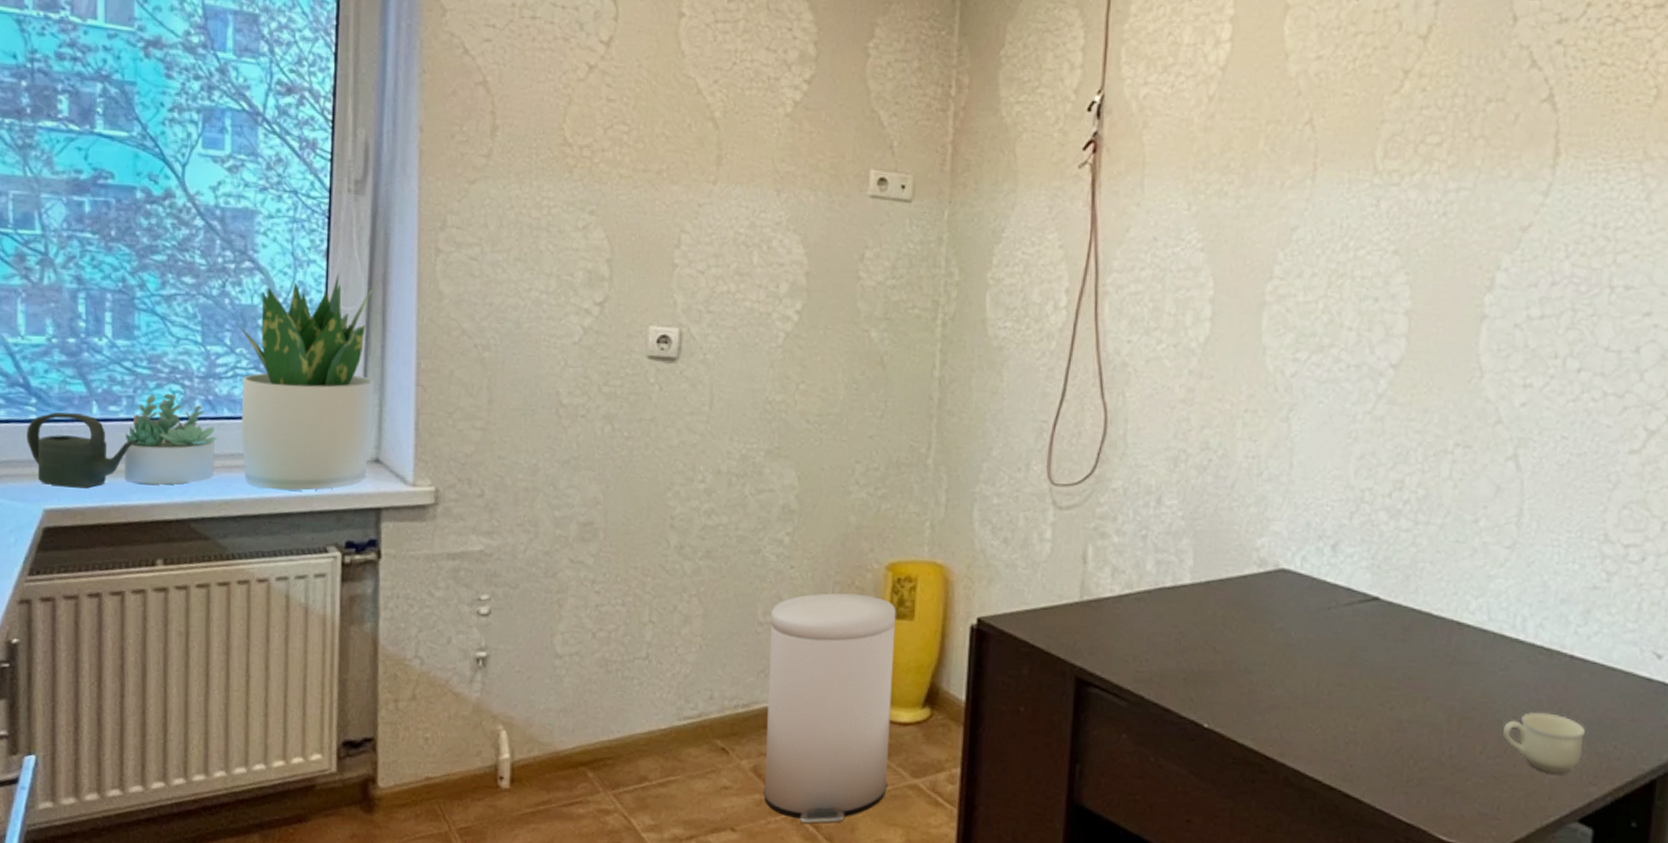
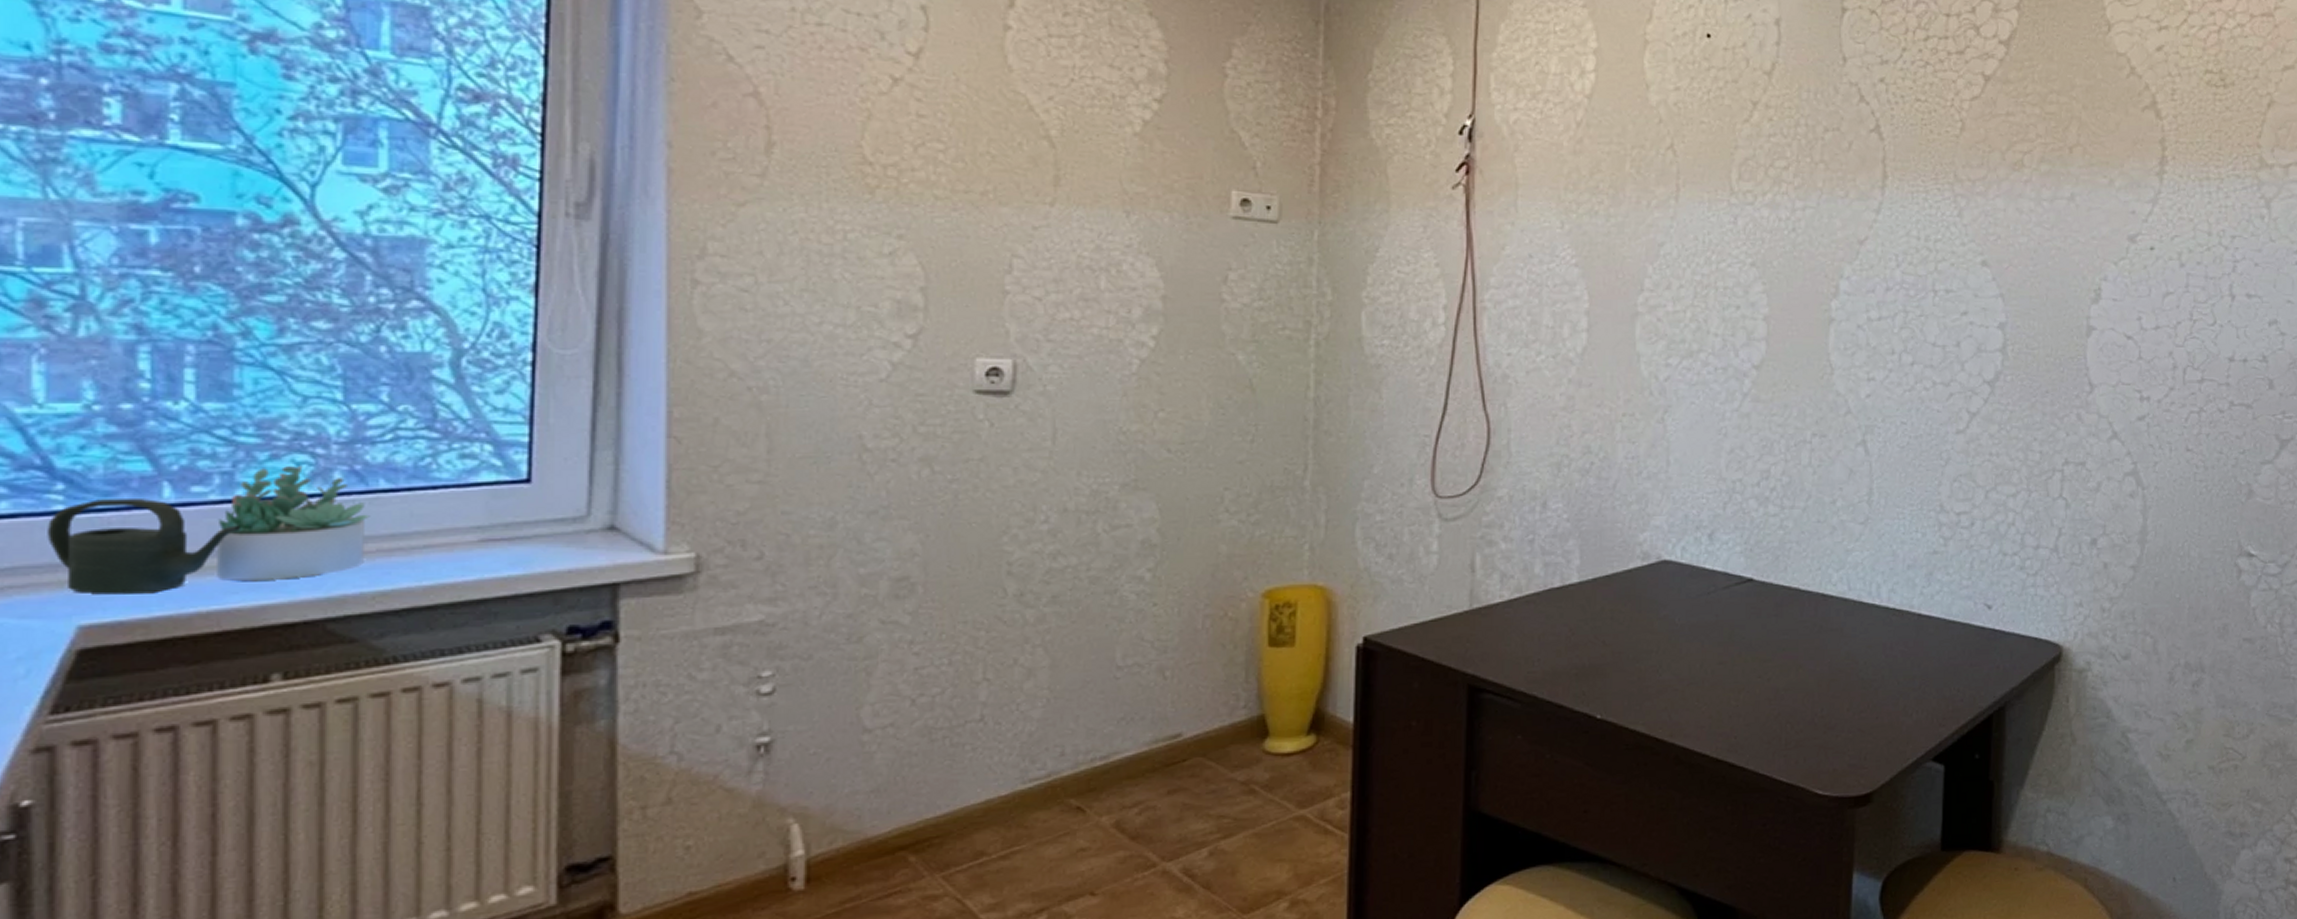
planter: present [236,274,378,491] -> none [398,312,610,574]
pedal bin: present [763,592,896,825] -> none [1128,625,1275,876]
cup: present [1502,711,1585,773] -> none [1865,667,1933,720]

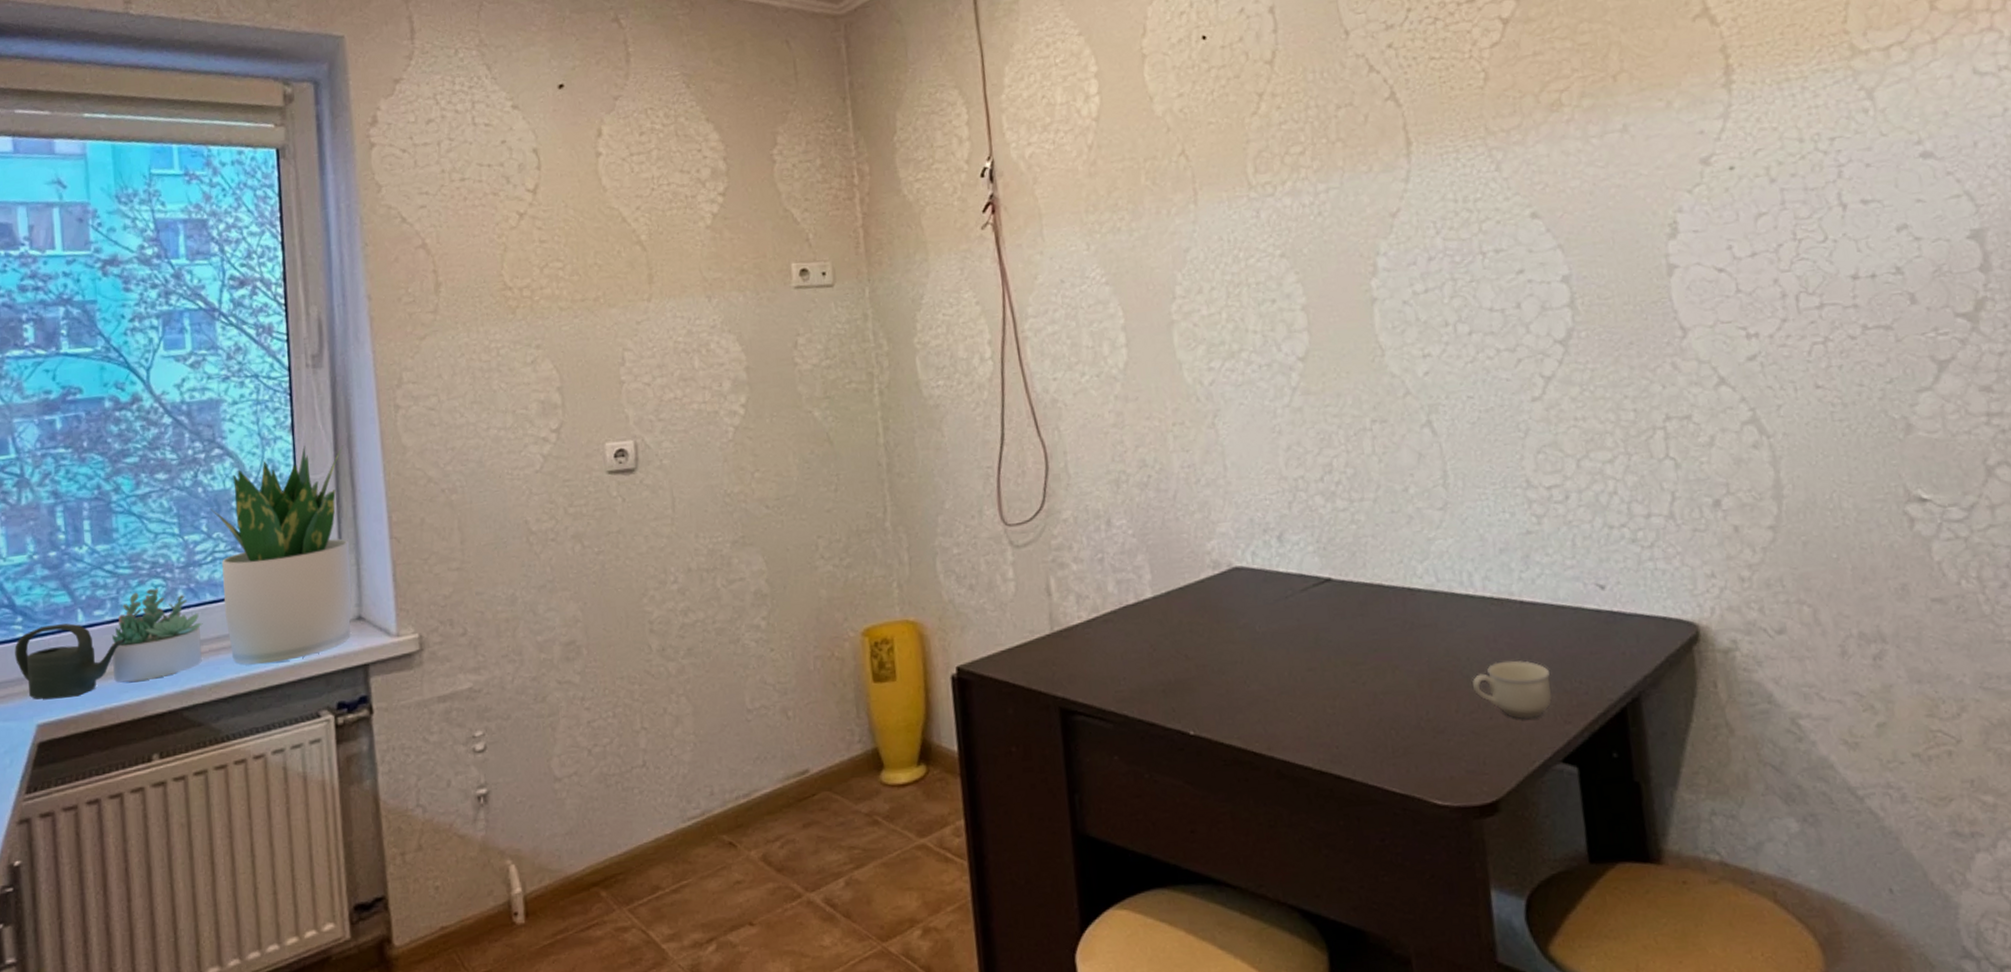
planter: none [398,312,610,574] -> present [211,445,352,666]
cup: none [1865,667,1933,720] -> present [1472,660,1552,719]

